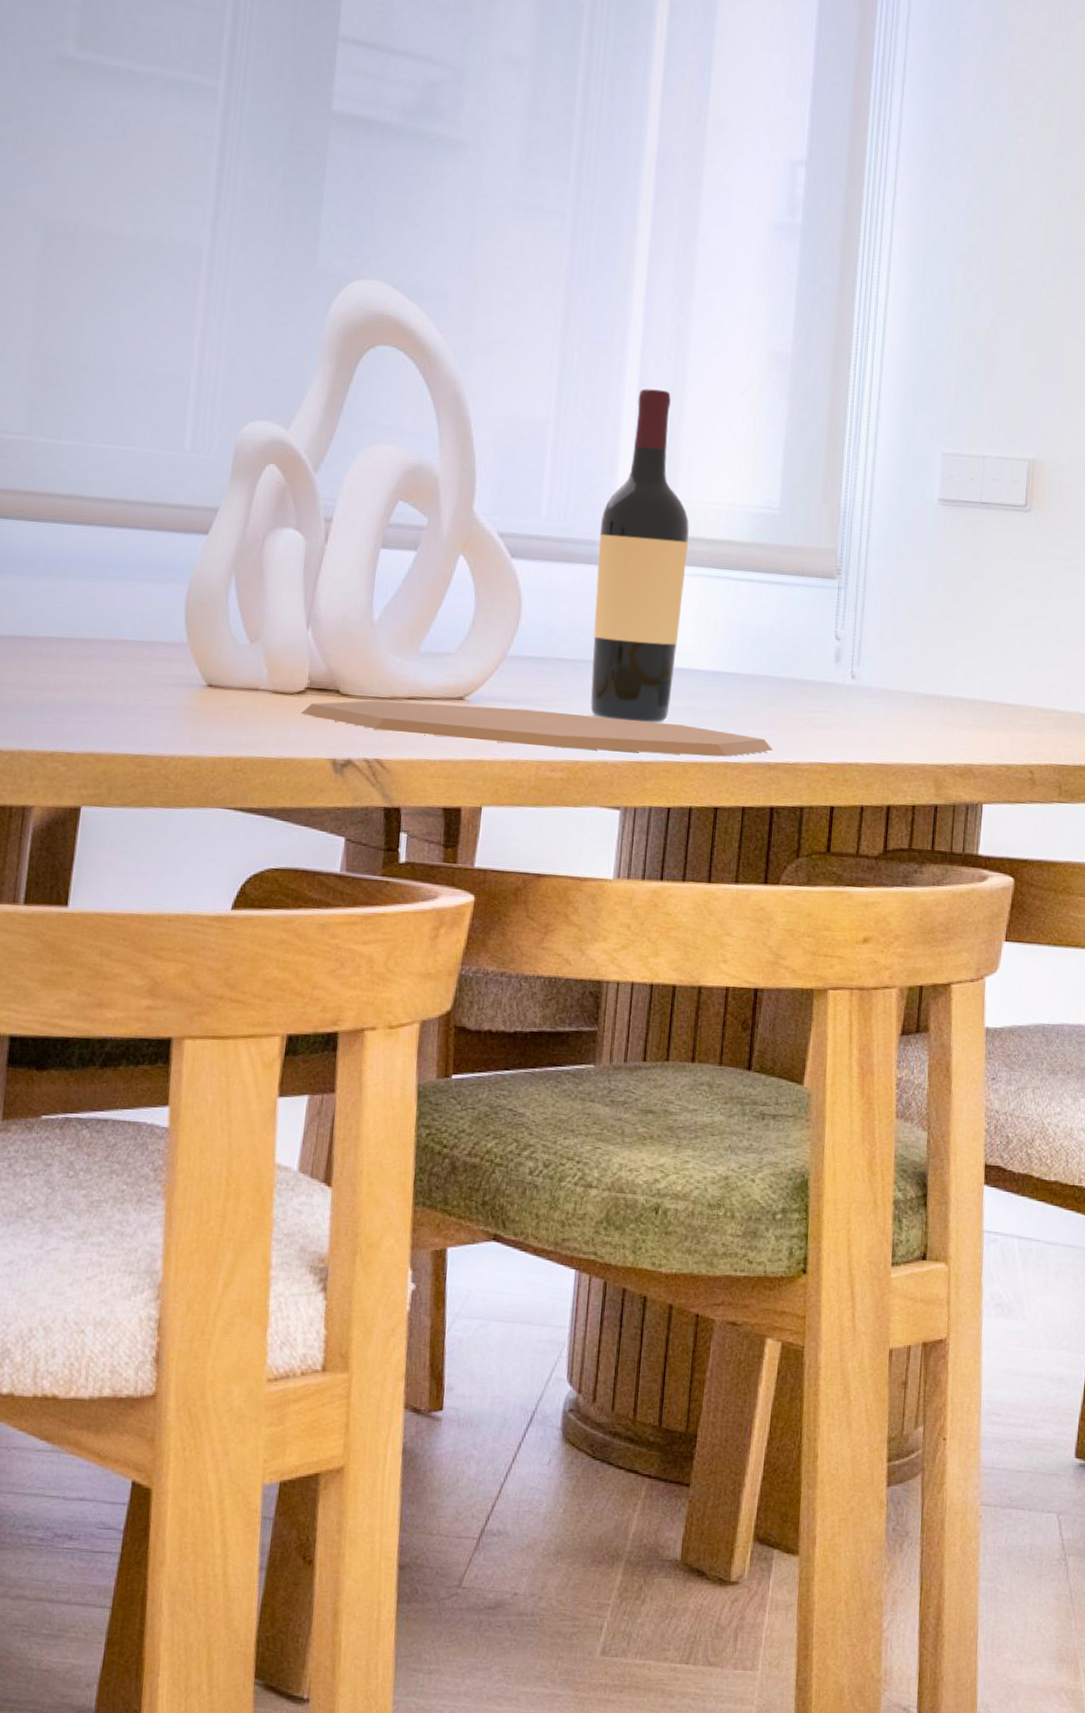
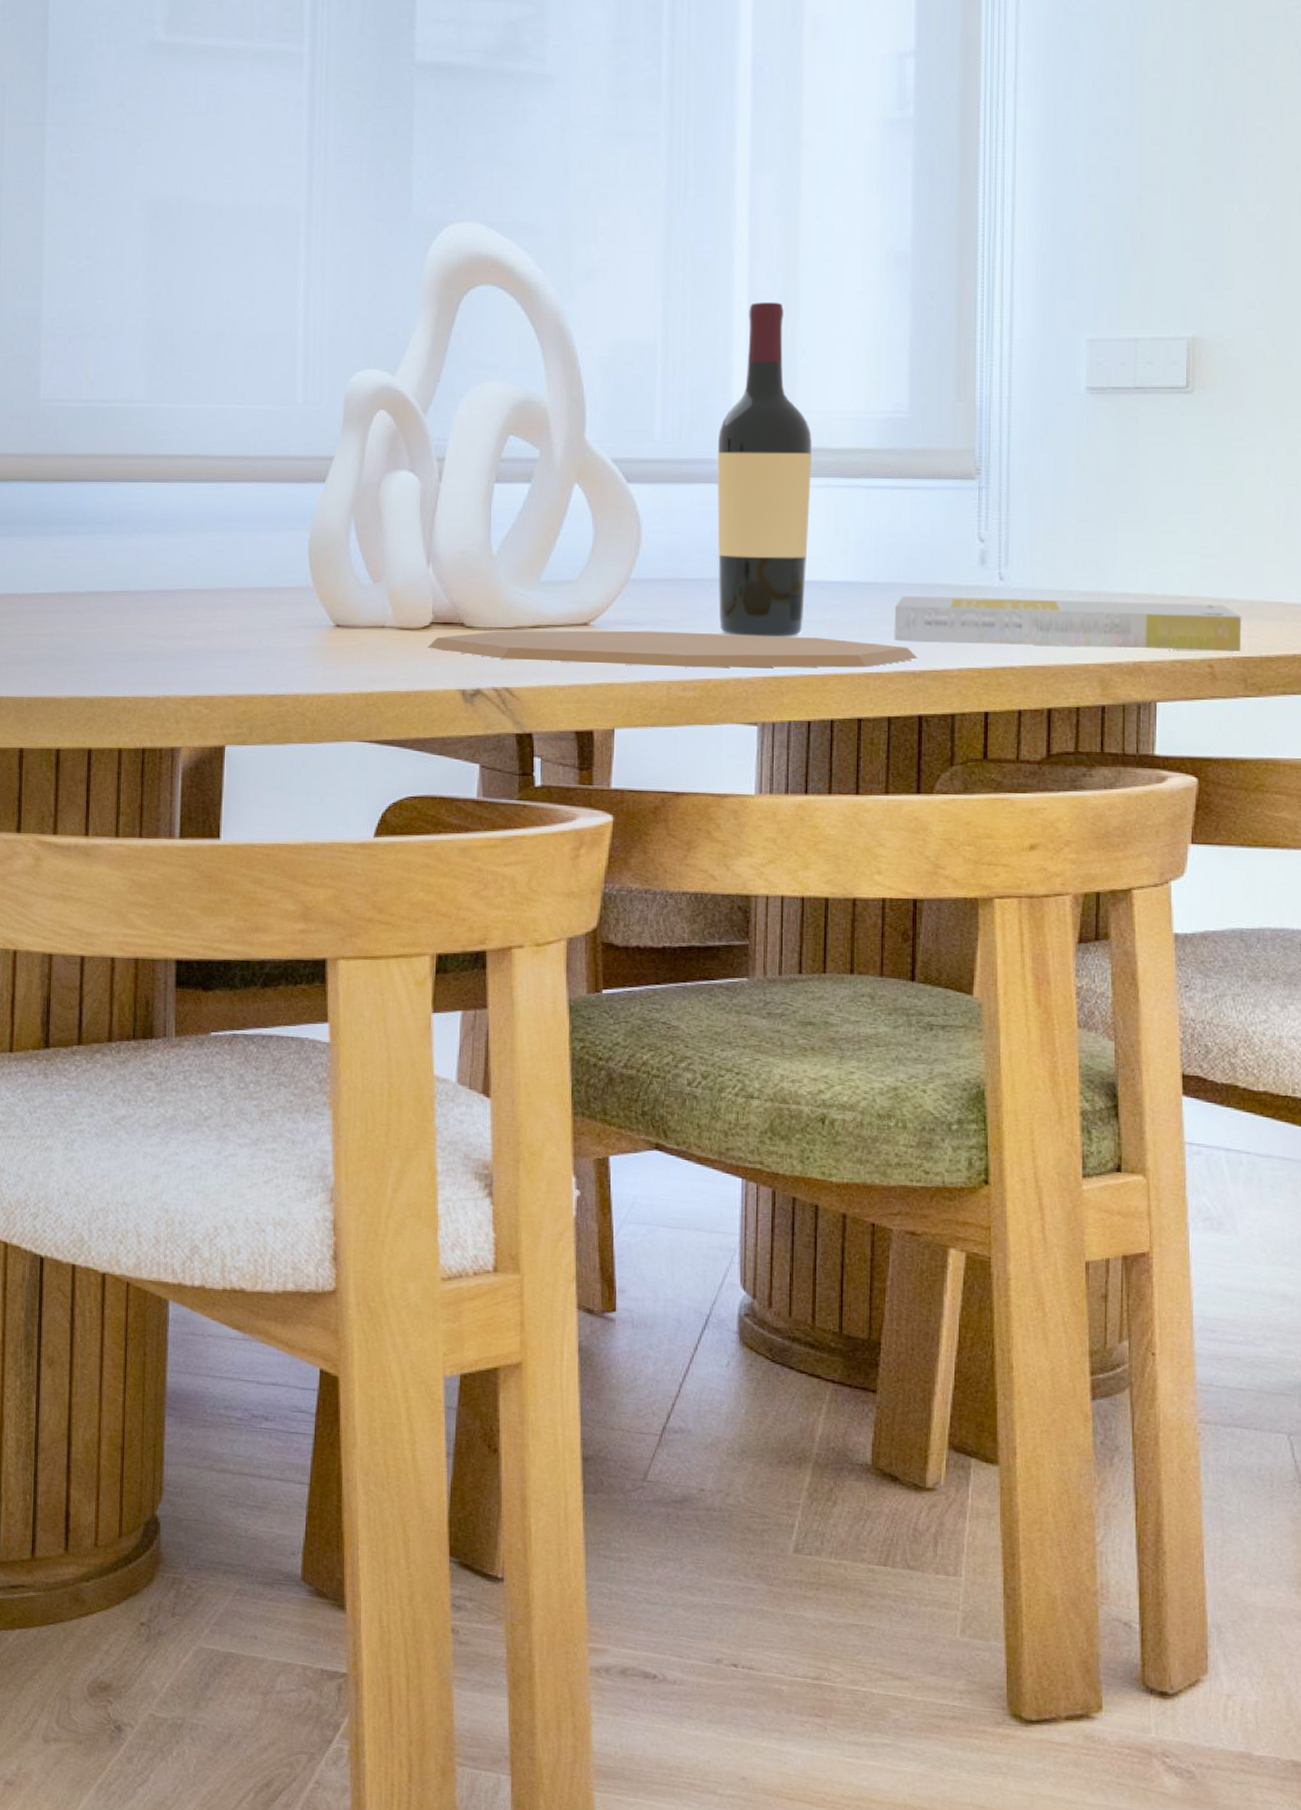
book: none [752,689,1060,759] -> present [894,596,1242,651]

